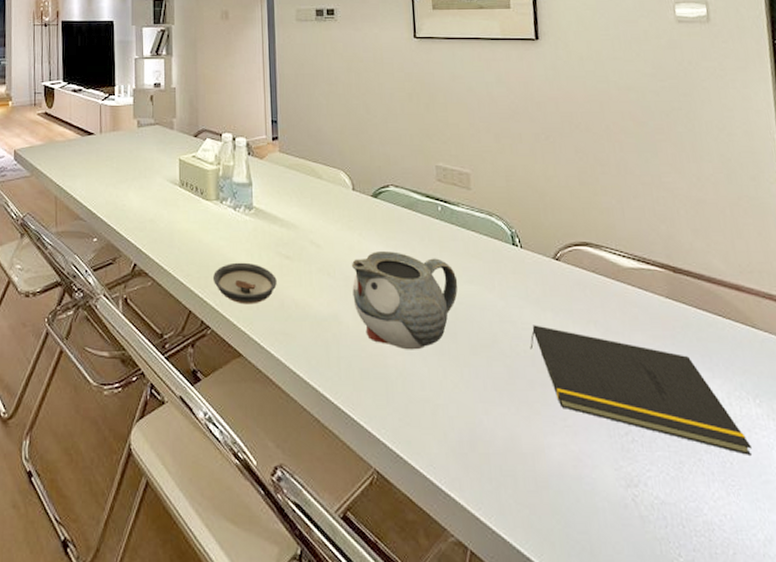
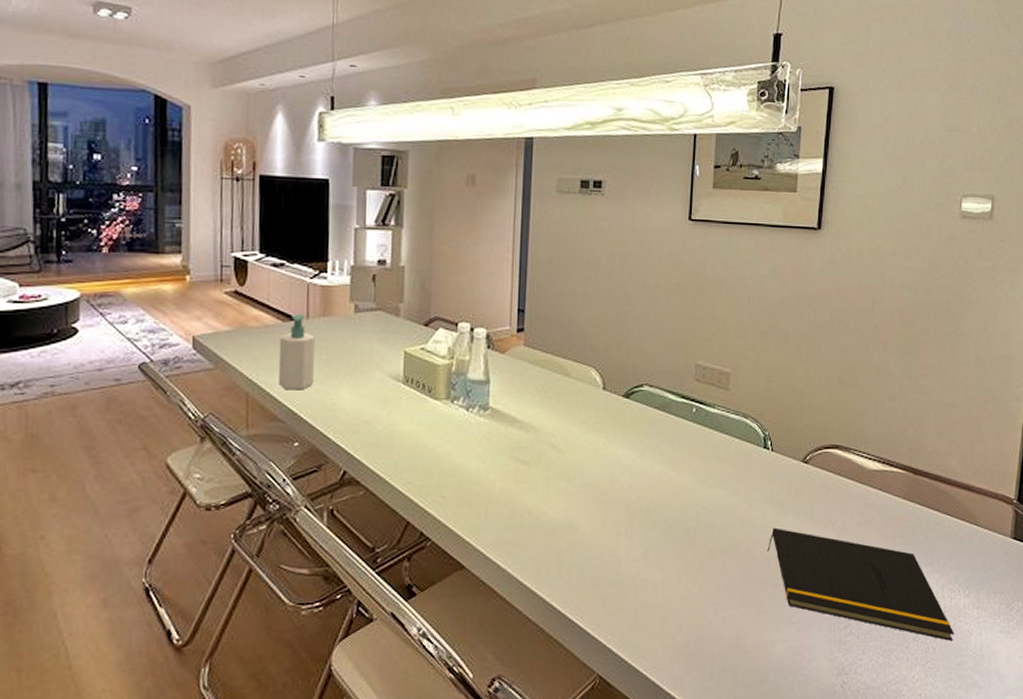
soap bottle: none [79,130,107,194] -> present [278,315,315,390]
saucer: present [212,262,277,305] -> none [436,468,510,514]
teapot: present [351,251,458,350] -> none [592,455,704,556]

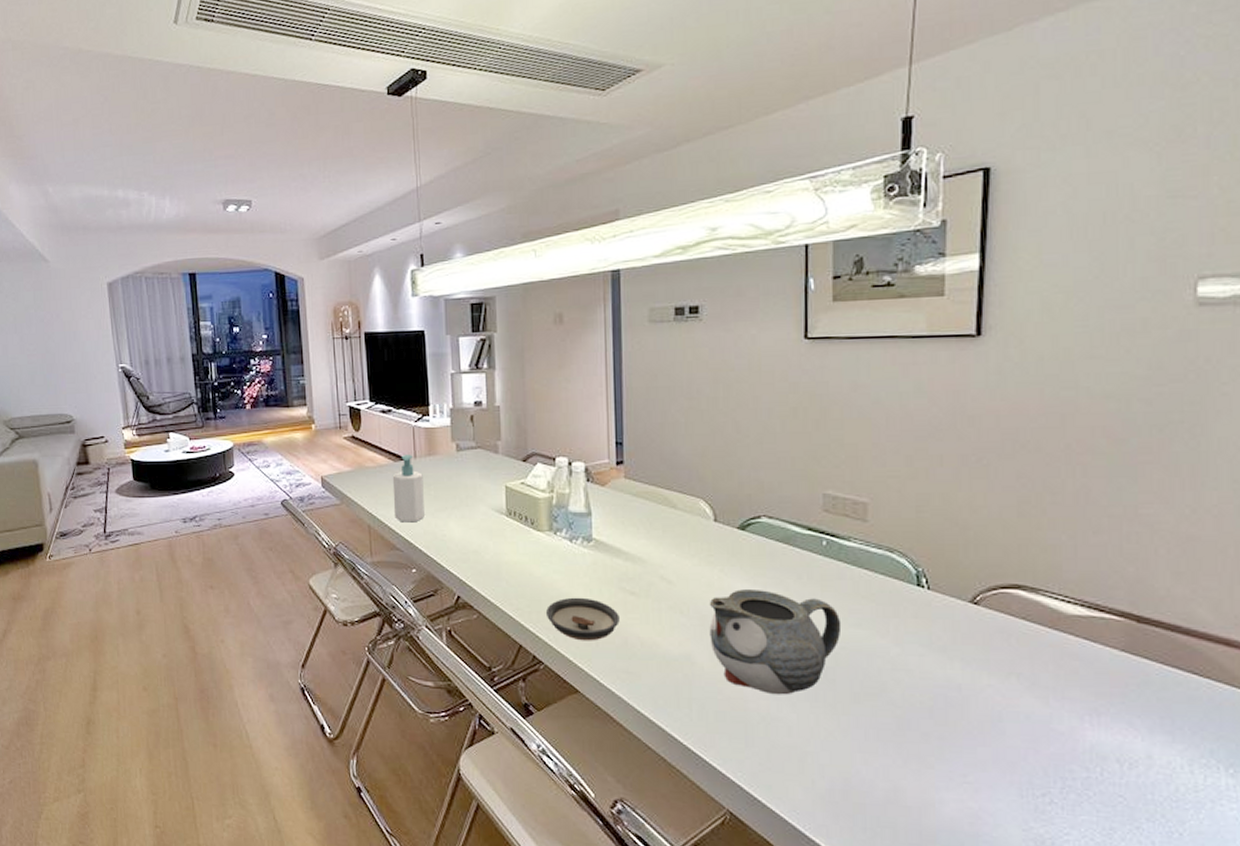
saucer: none [436,468,510,514] -> present [545,597,620,641]
teapot: none [592,455,704,556] -> present [709,589,842,695]
notepad: present [767,527,954,641] -> none [928,674,1212,828]

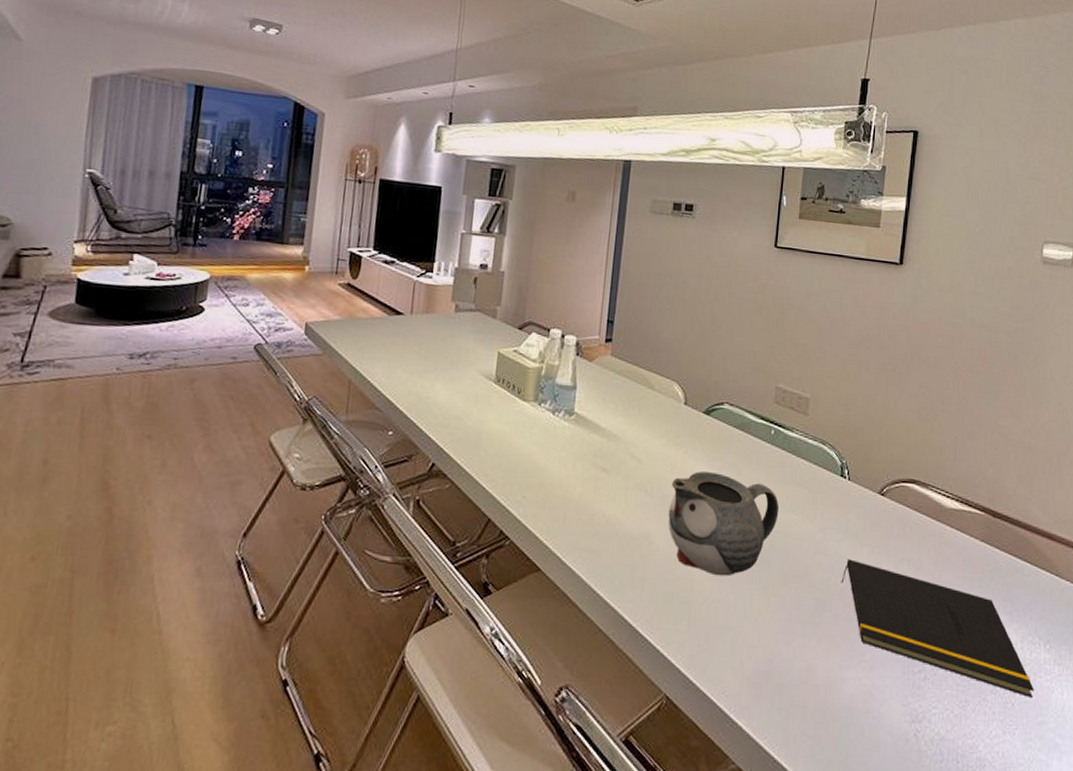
soap bottle: present [392,455,425,523] -> none [380,309,417,382]
saucer: present [545,597,620,641] -> none [518,470,589,517]
notepad: none [928,674,1212,828] -> present [841,559,1034,697]

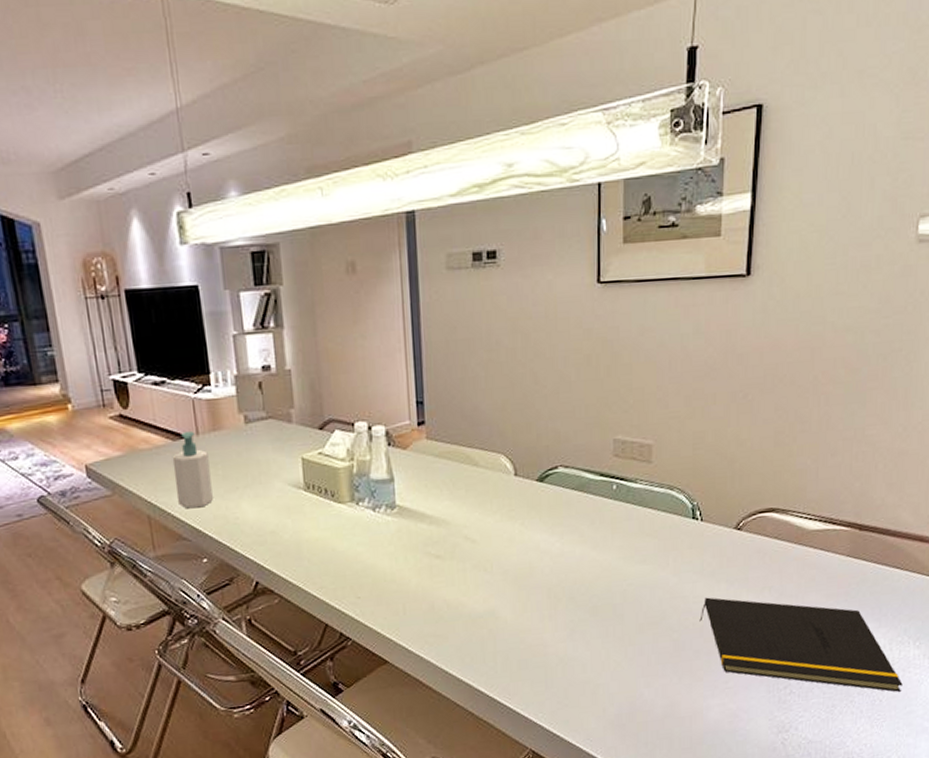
soap bottle: none [380,309,417,382] -> present [172,431,213,509]
teapot: present [668,471,780,577] -> none [511,538,629,637]

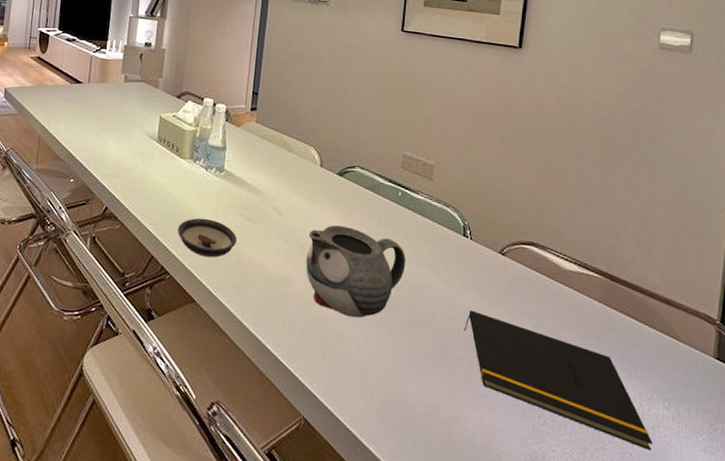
soap bottle: present [172,431,213,509] -> none [63,79,93,138]
saucer: none [350,567,426,611] -> present [177,218,237,258]
teapot: none [511,538,629,637] -> present [305,225,406,318]

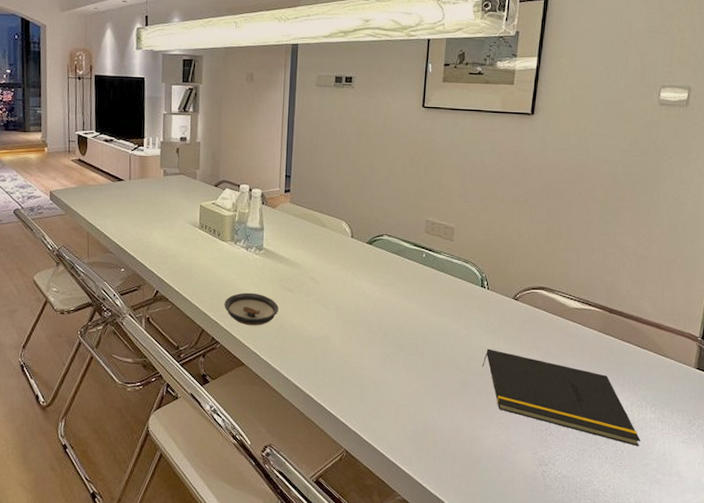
teapot: present [305,225,406,318] -> none [342,288,431,365]

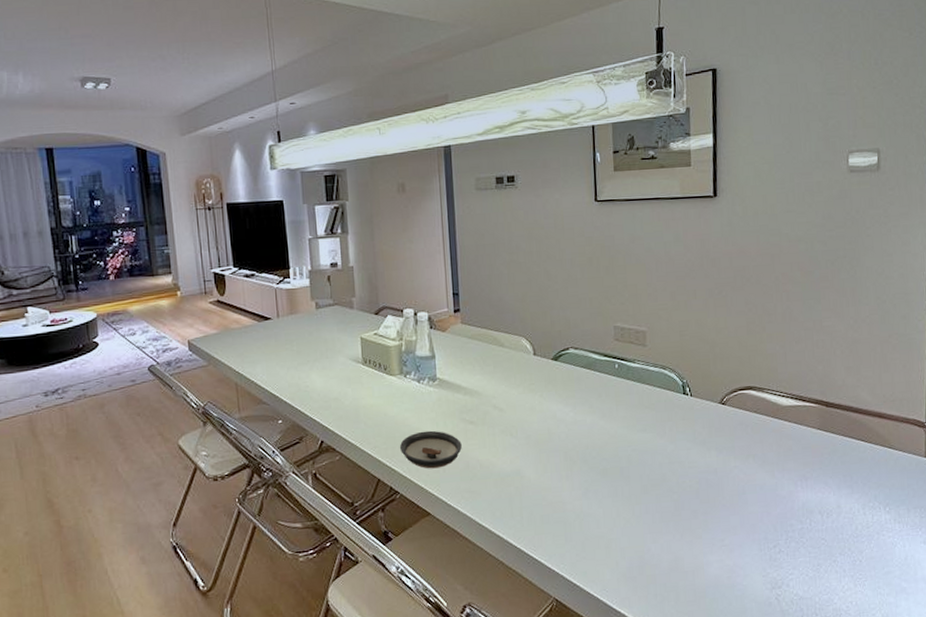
notepad: present [482,349,641,446] -> none [695,463,879,554]

